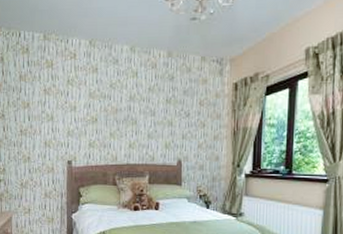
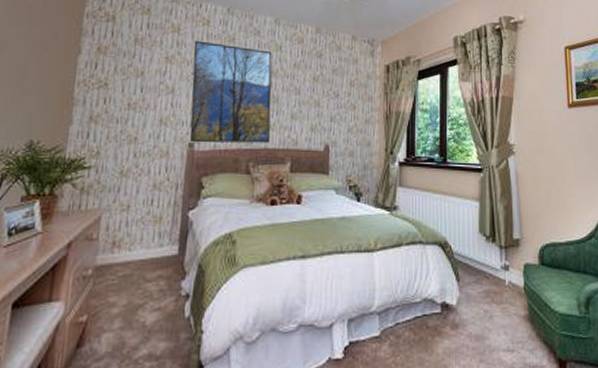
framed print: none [65,73,131,161] -> present [190,40,272,144]

